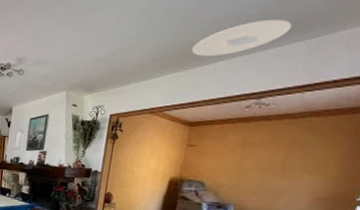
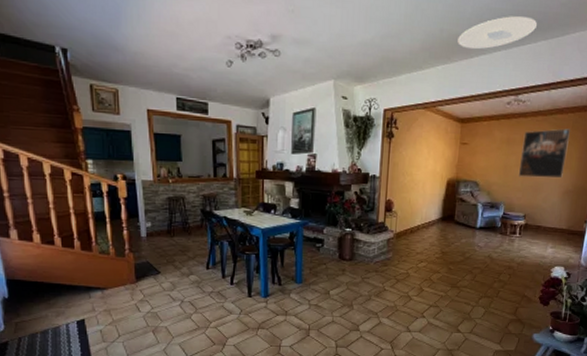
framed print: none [255,132,329,184] -> present [519,128,570,178]

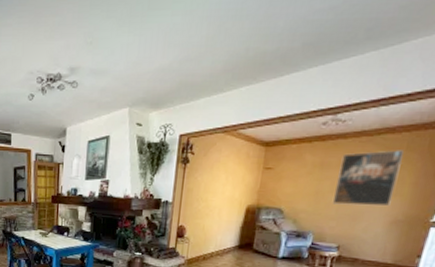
ceiling light: present [458,15,538,50] -> none [265,25,367,67]

